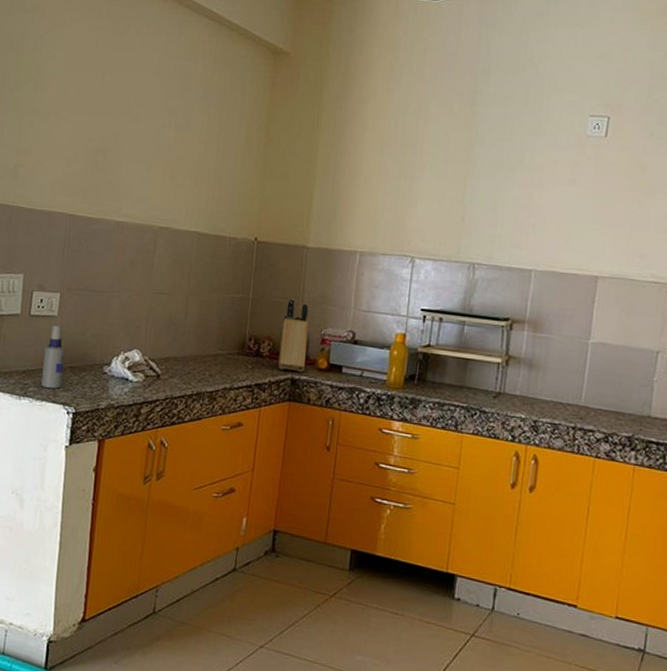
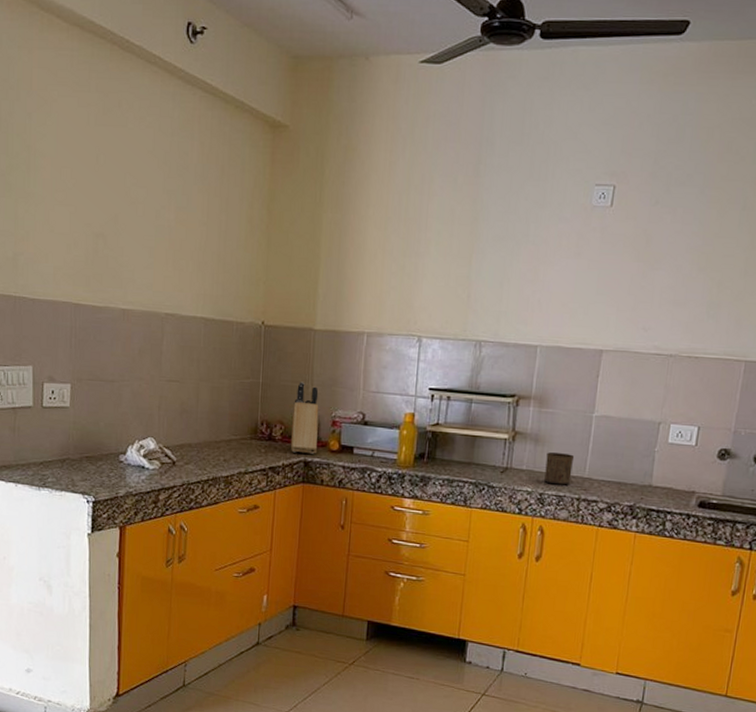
spray bottle: present [41,324,66,389] -> none [59,415,81,479]
cup: none [538,378,570,413] -> present [544,452,575,485]

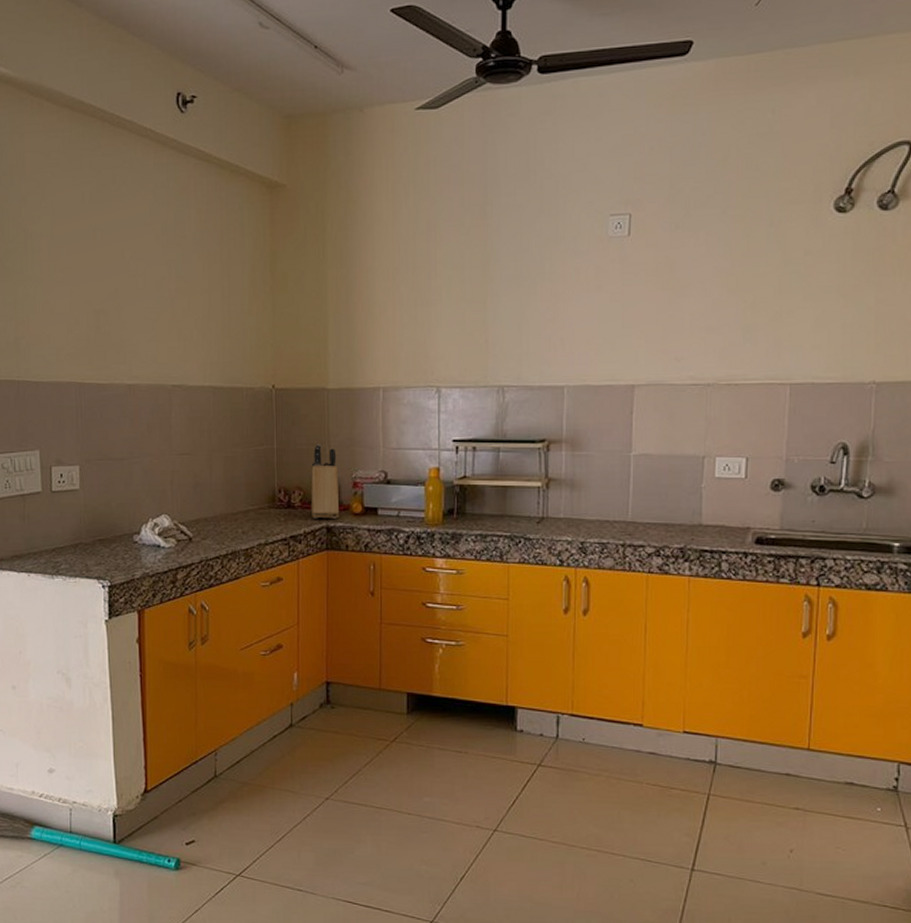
cup: present [544,452,575,485] -> none [585,497,615,531]

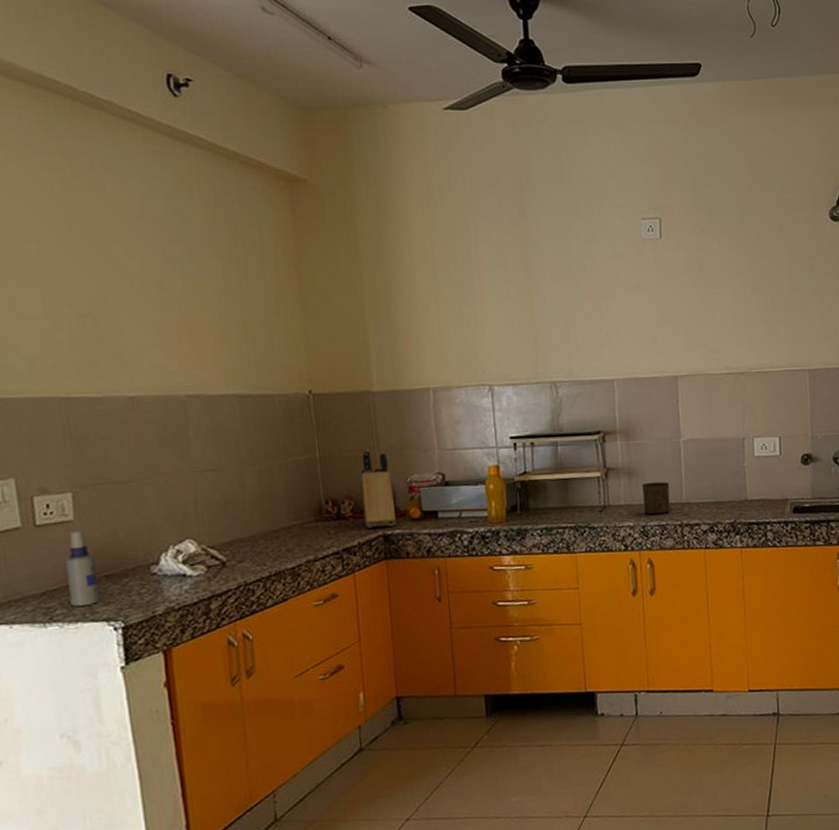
spray bottle: none [70,498,94,563] -> present [64,530,100,607]
cup: none [585,497,615,531] -> present [642,482,671,515]

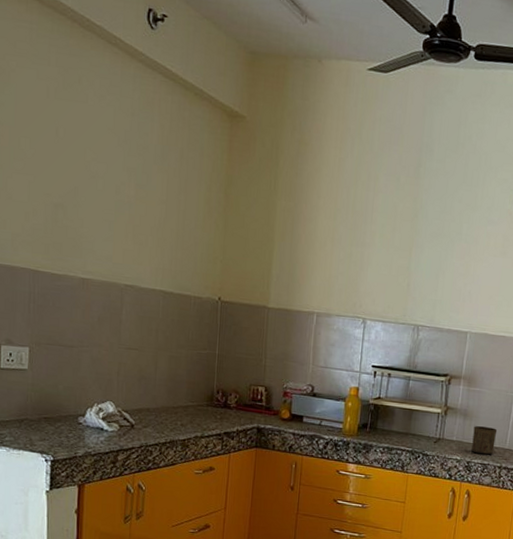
spray bottle: present [64,530,100,607] -> none [17,377,39,438]
knife block: present [361,450,396,528] -> none [244,355,272,422]

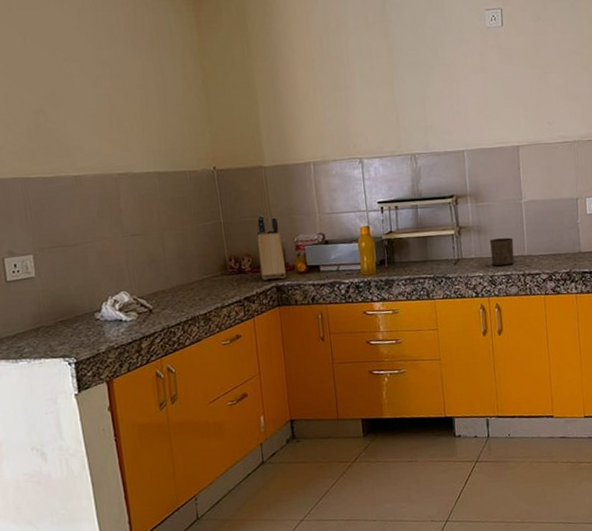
knife block: none [244,355,272,422] -> present [257,215,286,281]

